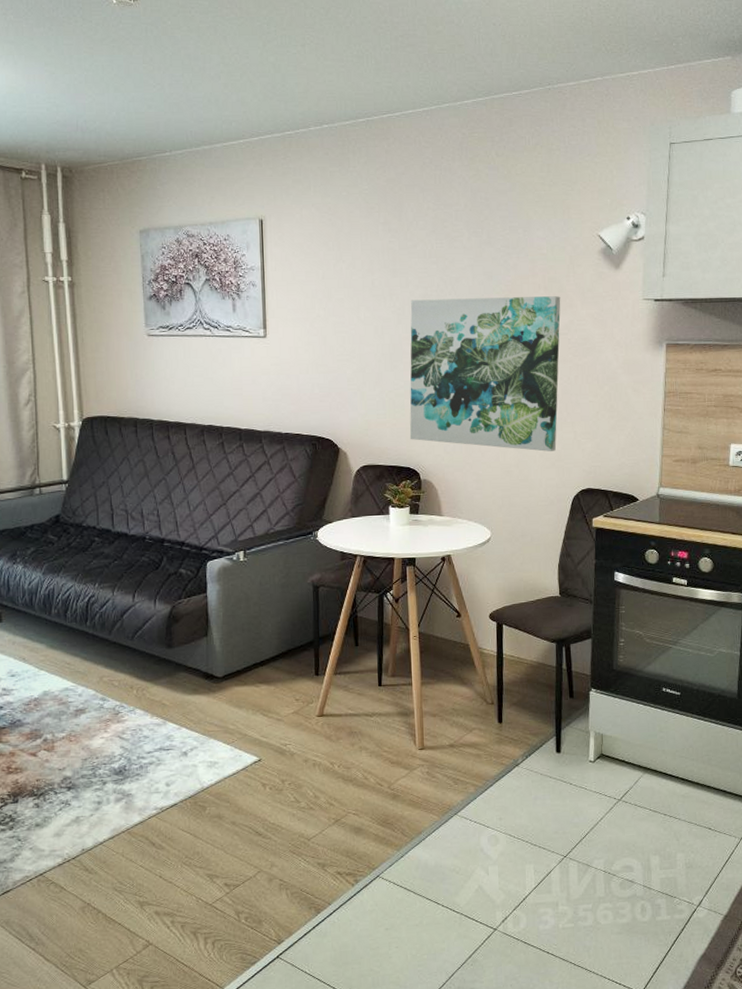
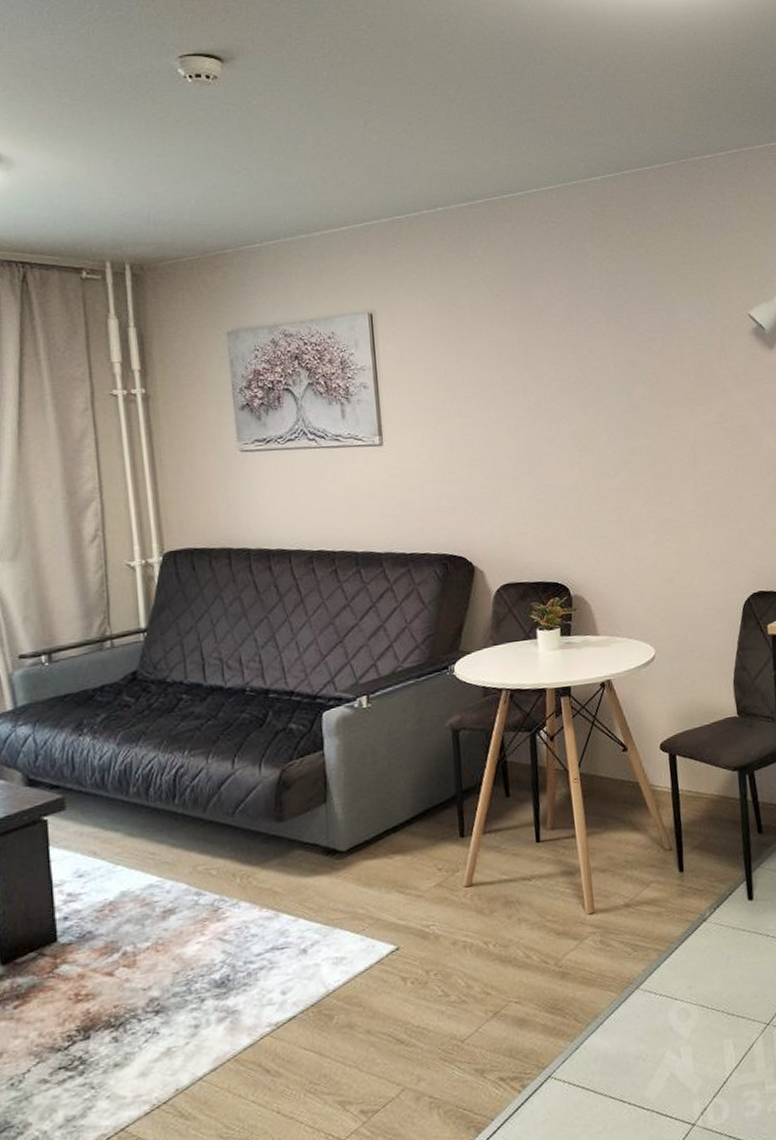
wall art: present [409,296,561,452] -> none [547,382,721,554]

